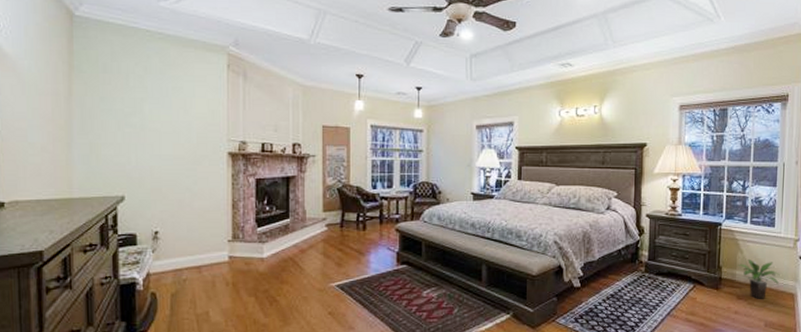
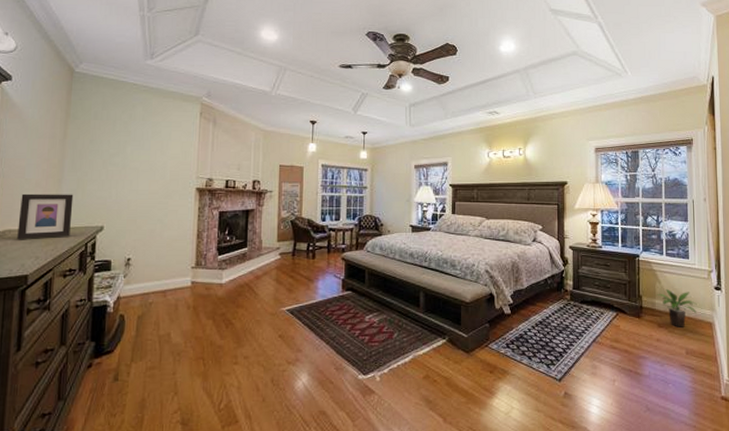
picture frame: none [25,159,87,212] -> present [17,193,74,240]

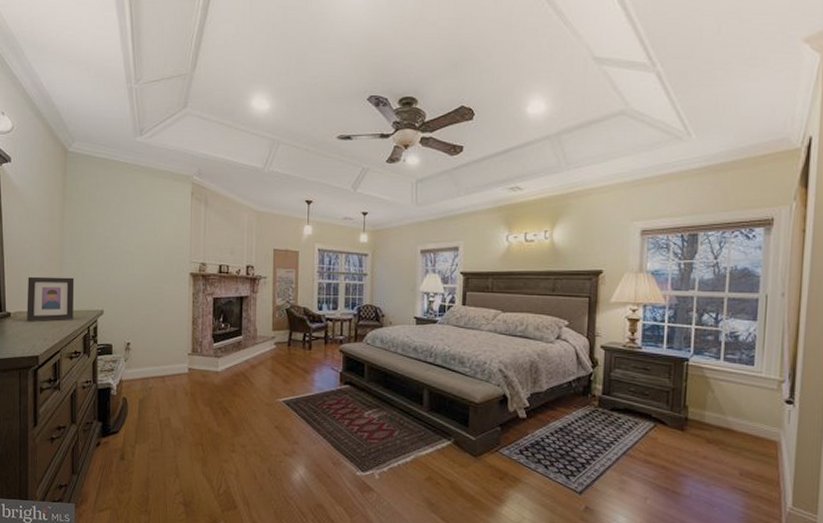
potted plant: present [657,288,697,327] -> none [708,399,759,445]

